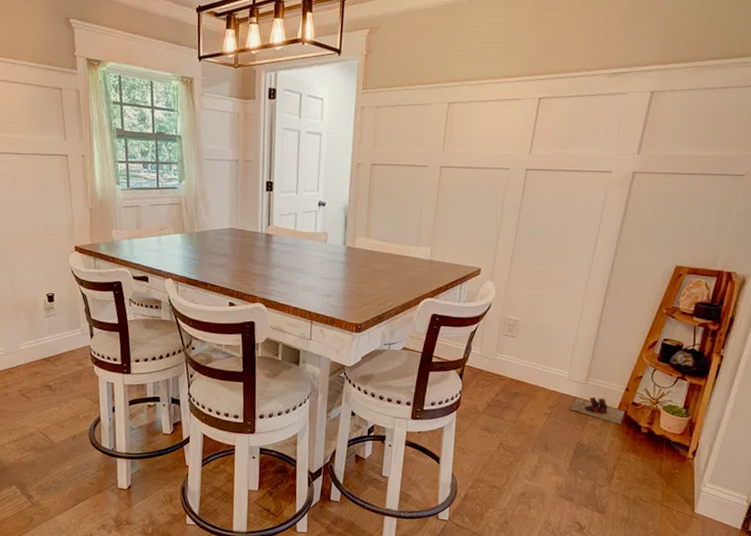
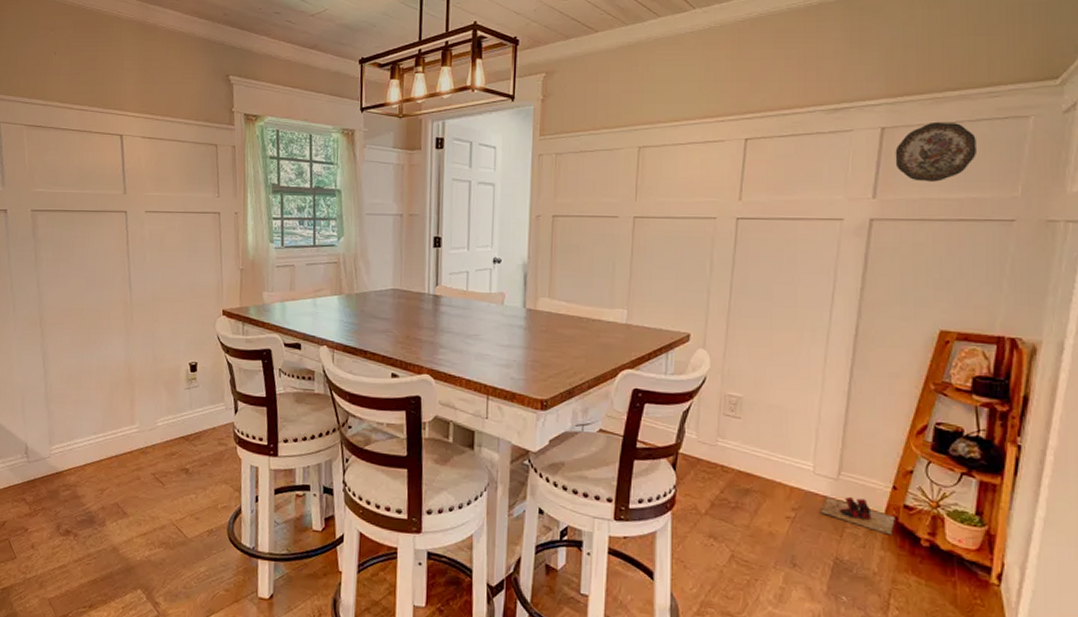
decorative plate: none [658,87,725,141] -> present [895,121,976,182]

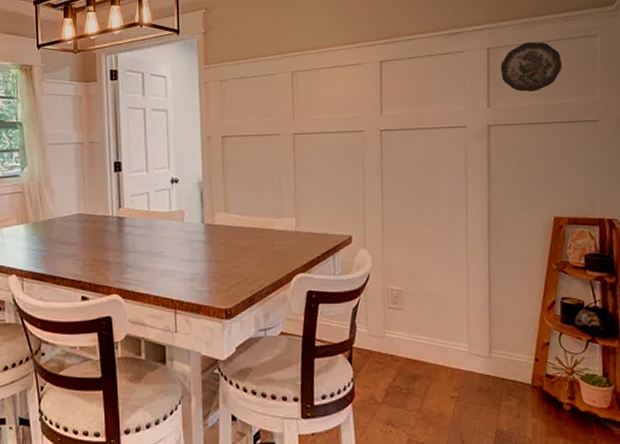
slippers: present [821,496,895,535] -> none [479,371,541,403]

